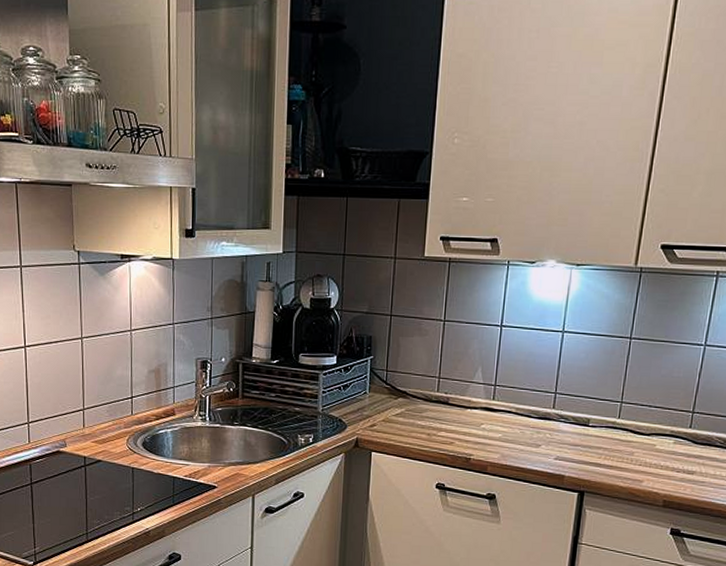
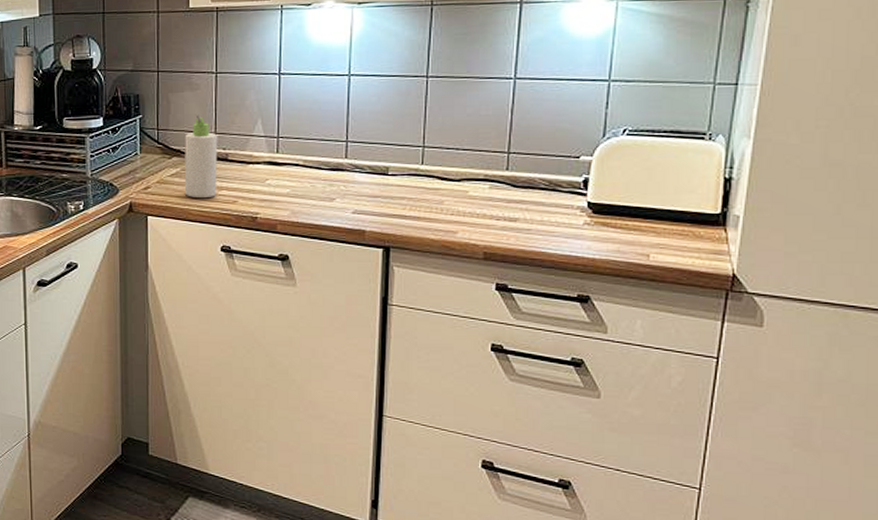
bottle: none [407,358,440,438] -> present [184,113,217,199]

